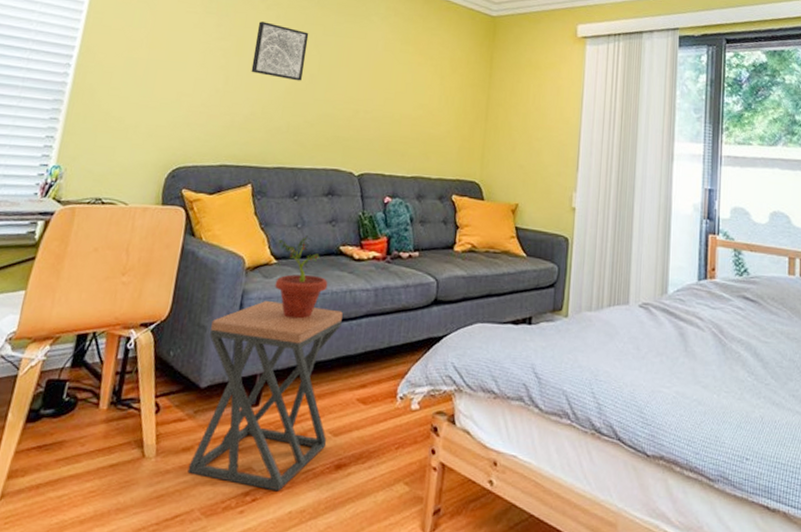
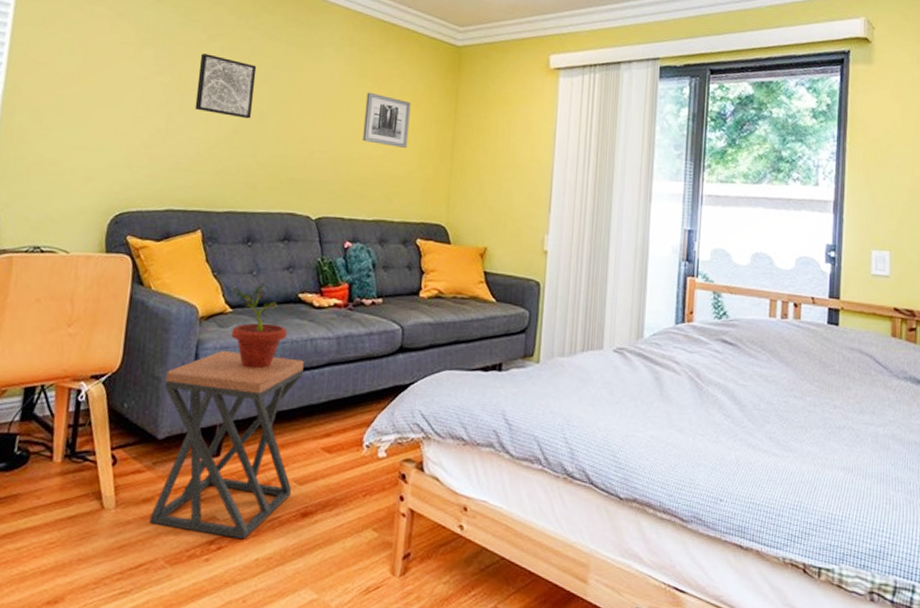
wall art: none [404,57,449,109] -> present [362,92,411,148]

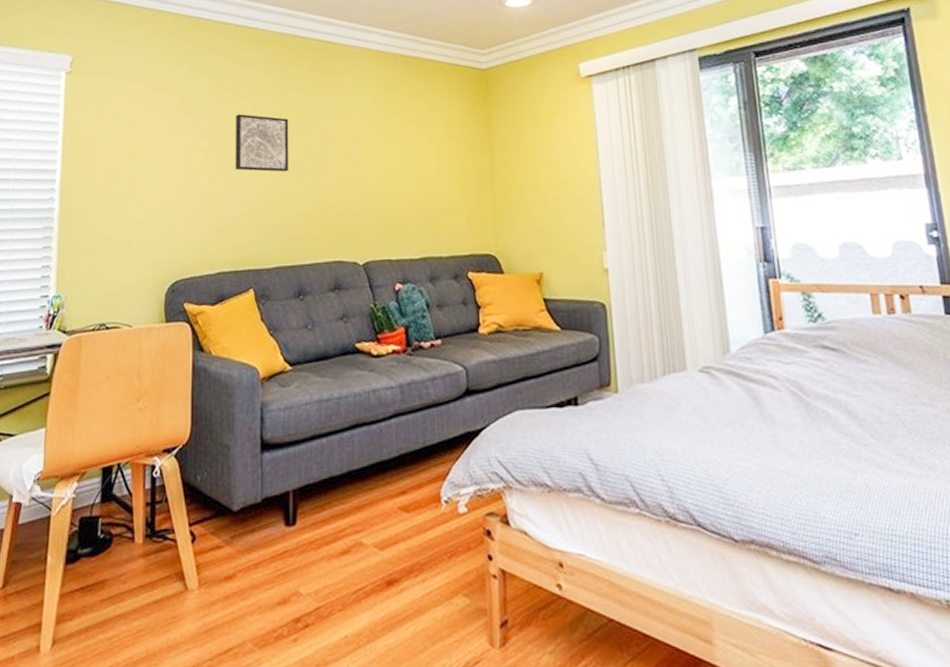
stool: present [149,351,304,540] -> none [233,411,374,615]
potted plant: present [231,283,288,369] -> none [289,336,349,427]
wall art: present [362,92,411,148] -> none [398,128,446,180]

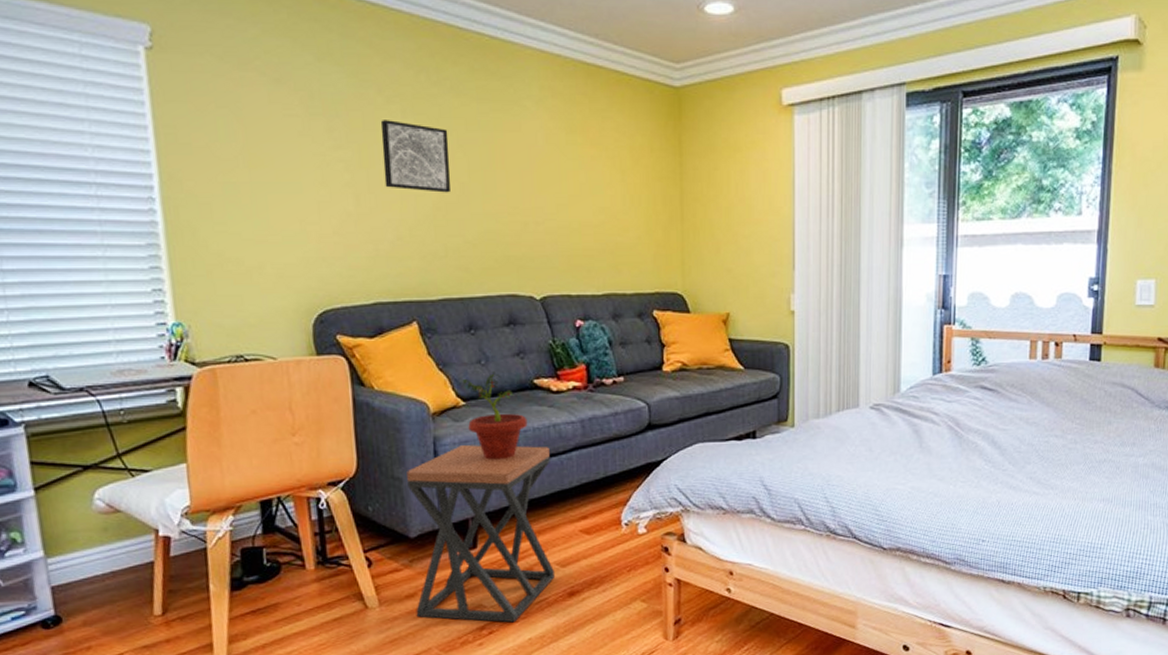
stool: none [233,411,374,615] -> present [407,445,556,623]
potted plant: none [289,336,349,427] -> present [461,372,528,460]

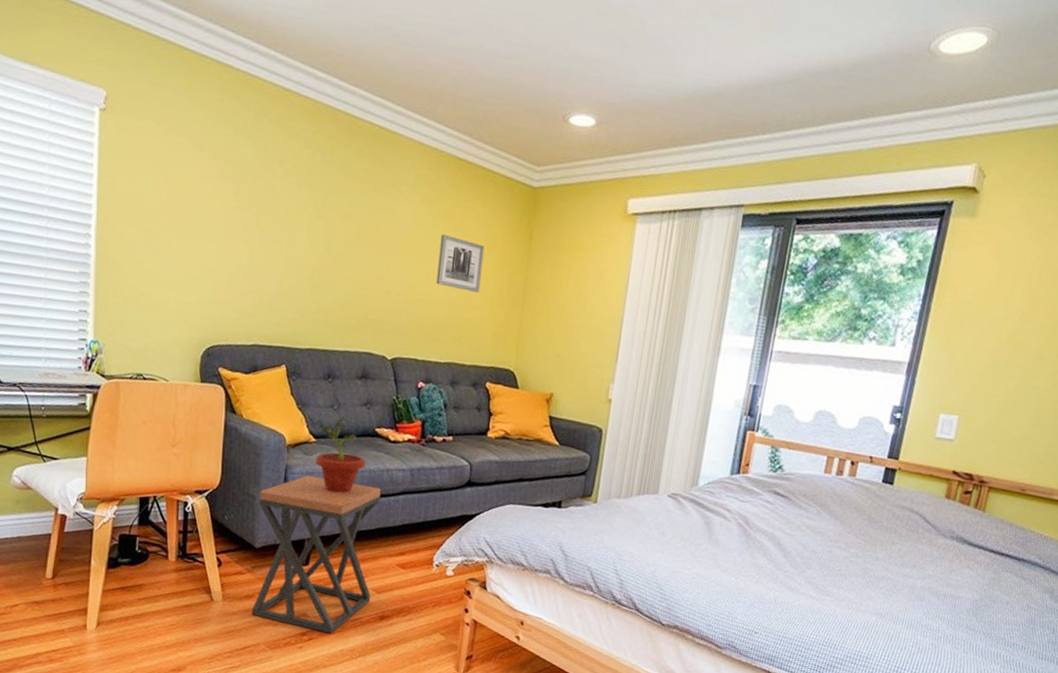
wall art: present [380,120,451,193] -> none [275,189,333,258]
wall art: none [578,150,631,211] -> present [436,234,485,292]

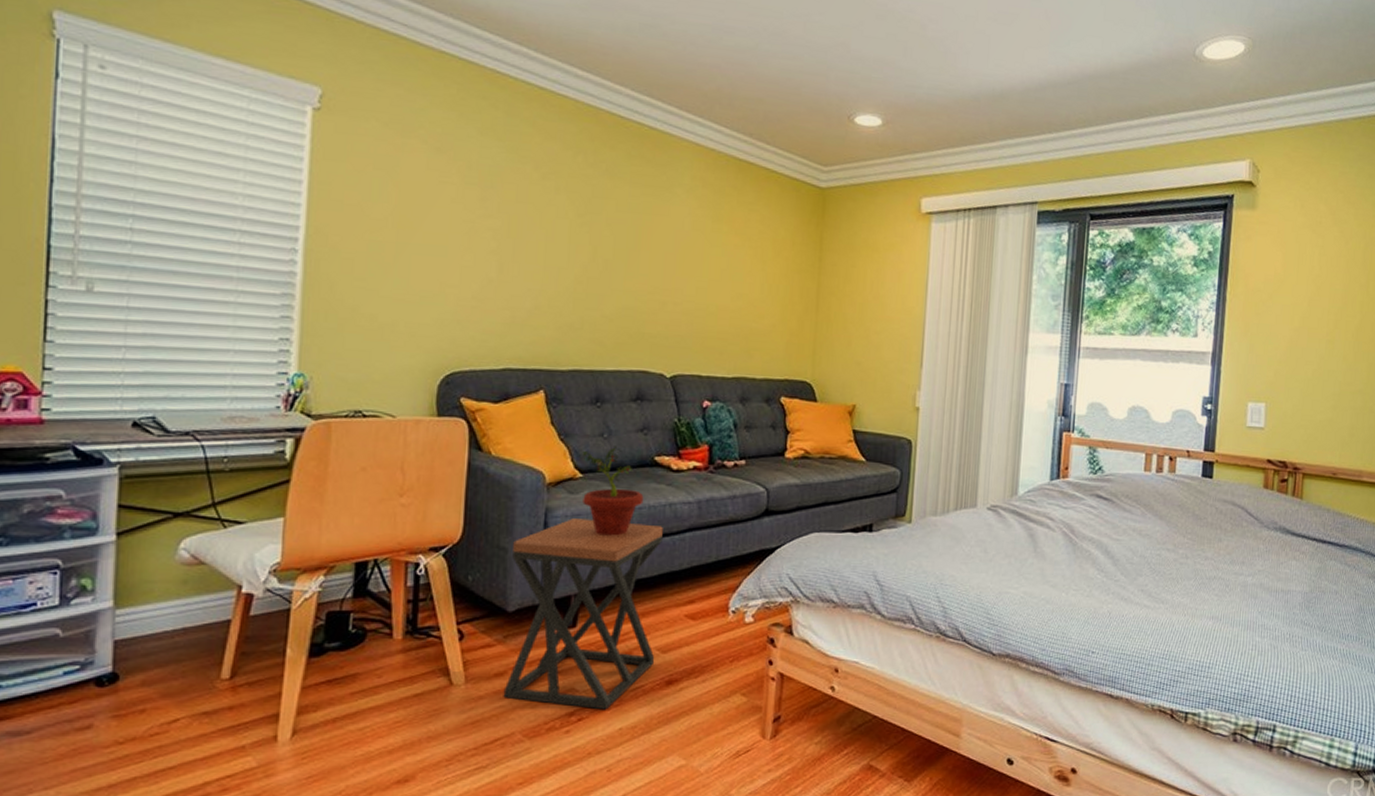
wall art: present [436,234,485,292] -> none [719,238,772,299]

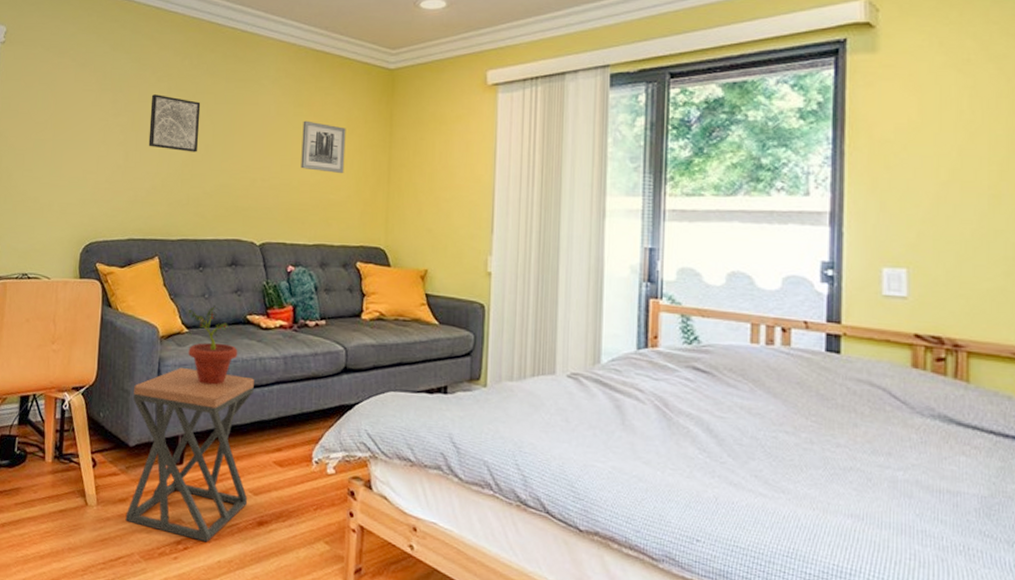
wall art: none [530,194,598,268] -> present [148,94,201,152]
wall art: none [719,238,772,299] -> present [301,120,346,173]

